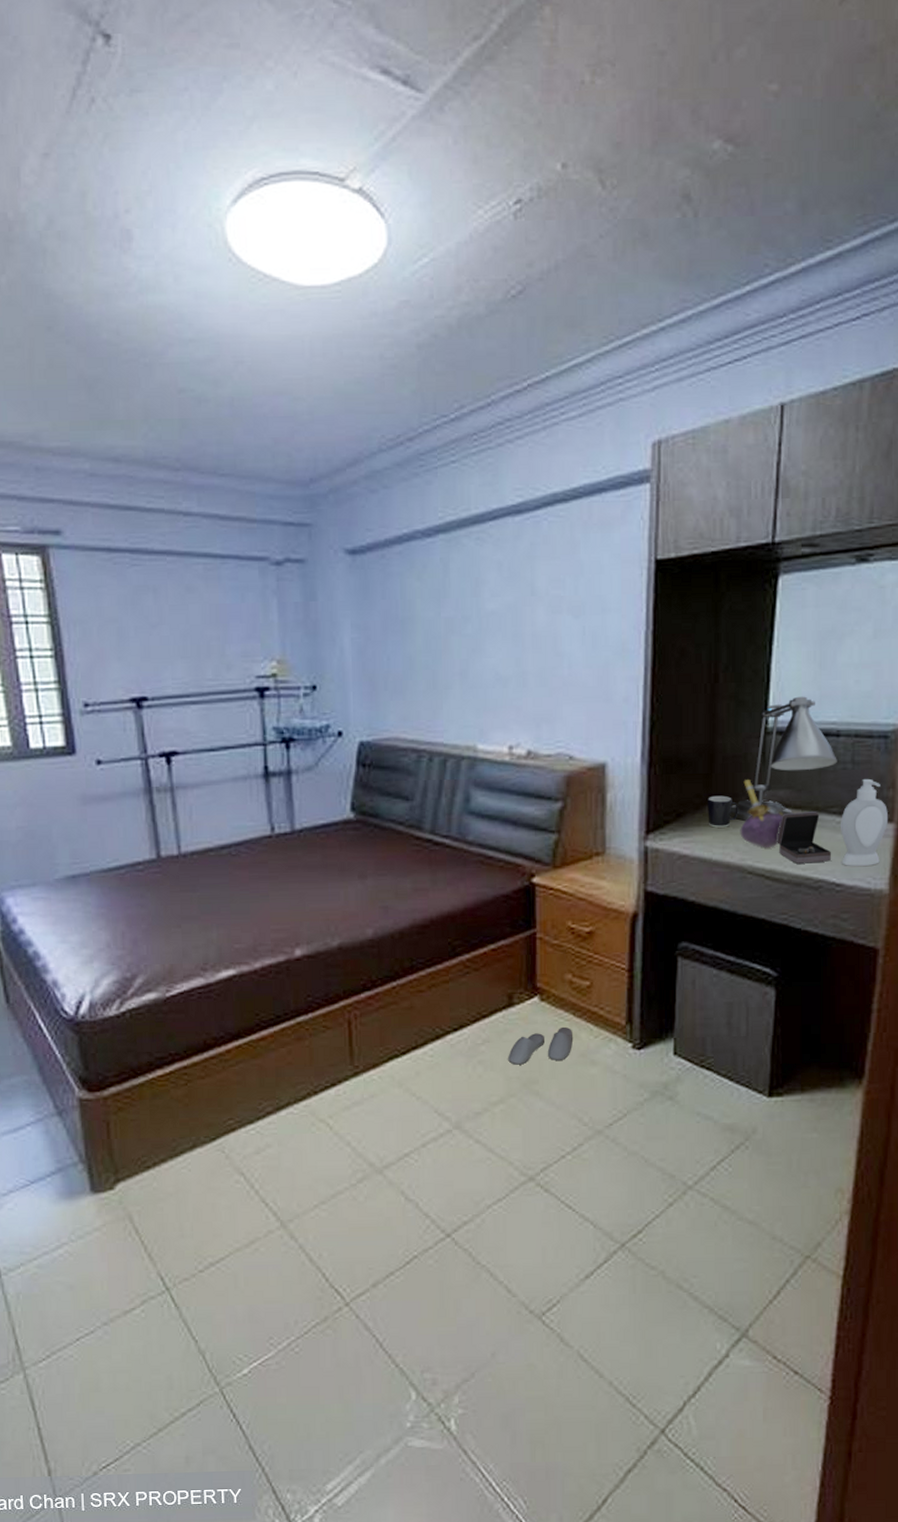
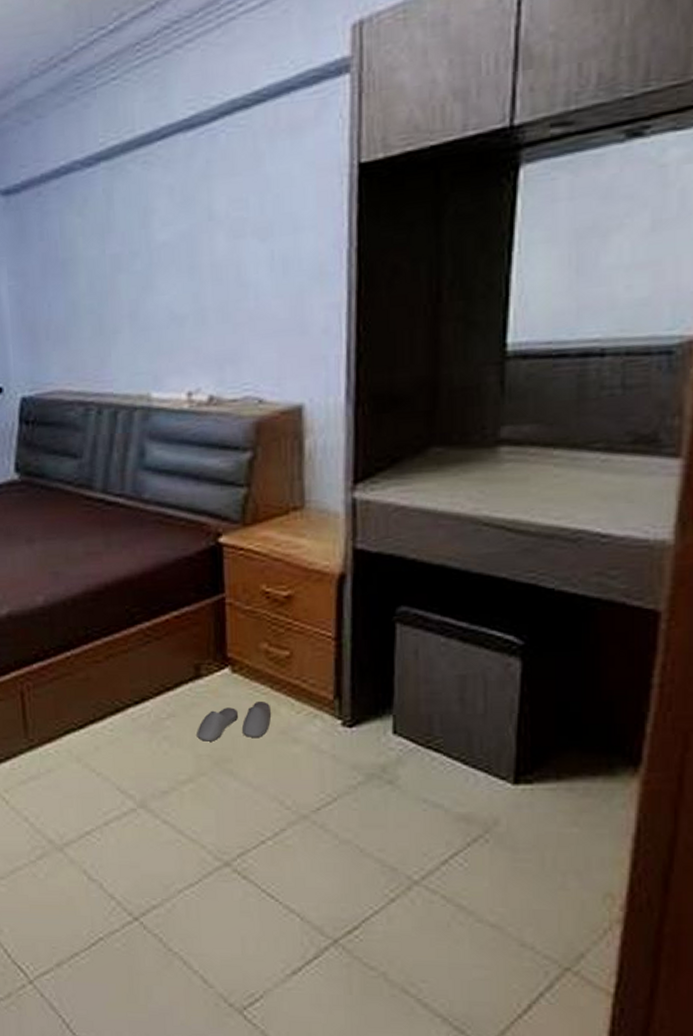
mug: present [708,795,738,828] -> none [430,435,470,473]
desk lamp: present [730,696,837,821] -> none [459,310,602,464]
perfume bottle: present [740,780,787,849] -> none [472,415,534,495]
jewelry box: present [777,812,832,864] -> none [521,449,595,512]
soap bottle: present [840,778,889,867] -> none [605,405,674,514]

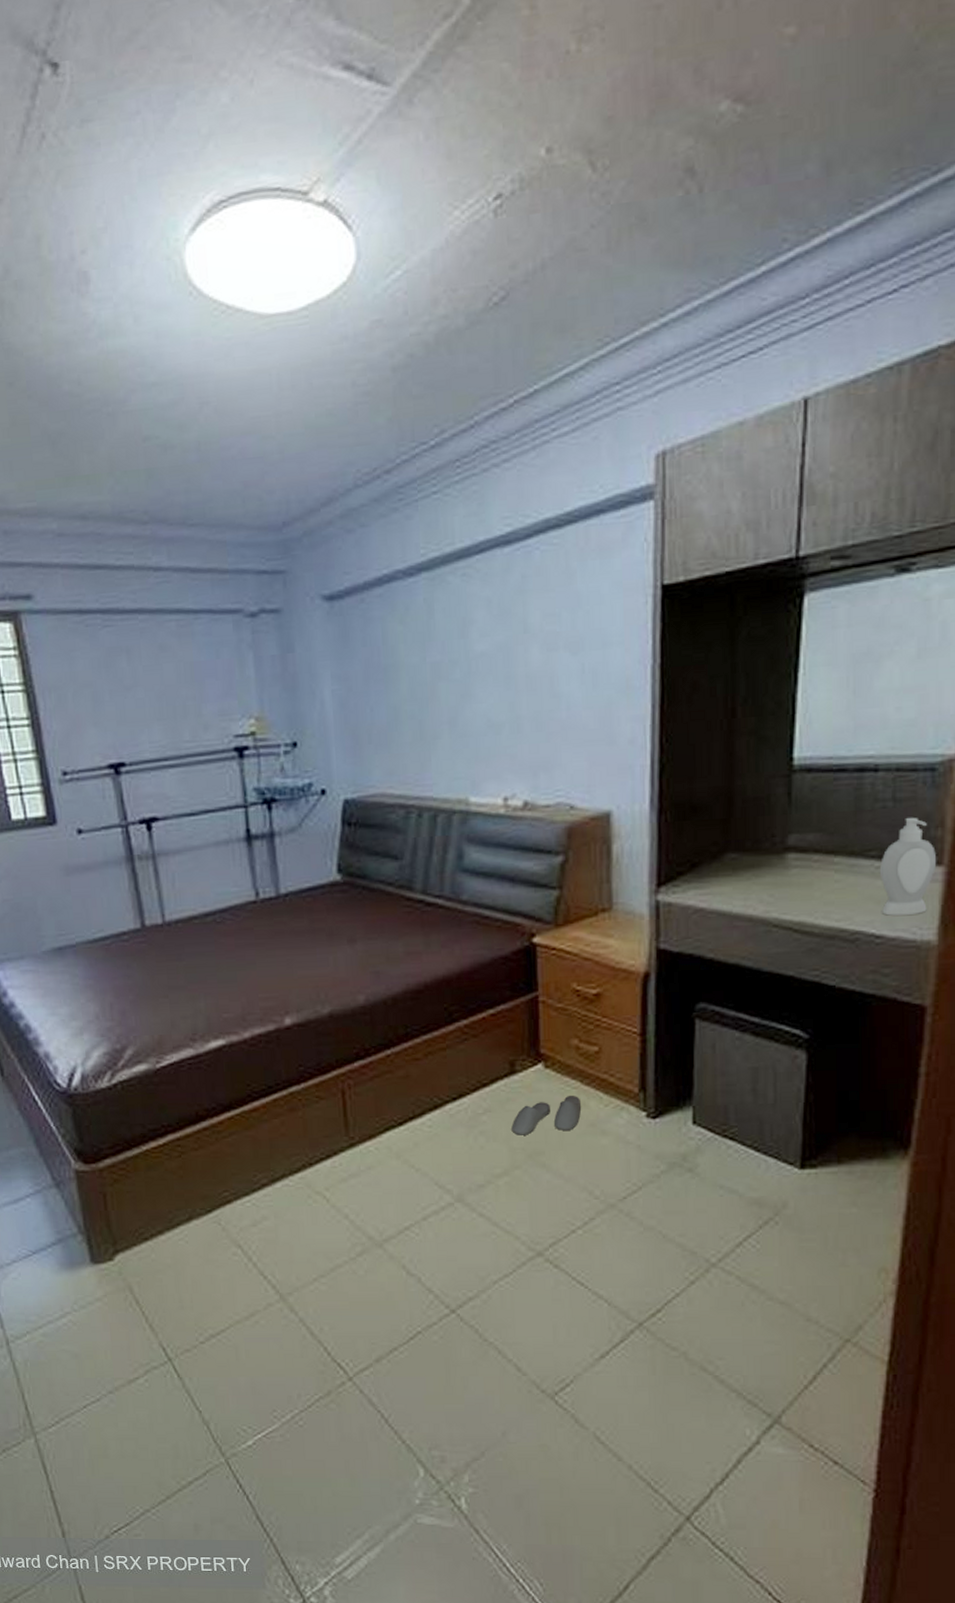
soap bottle: none [605,405,674,514] -> present [879,817,937,917]

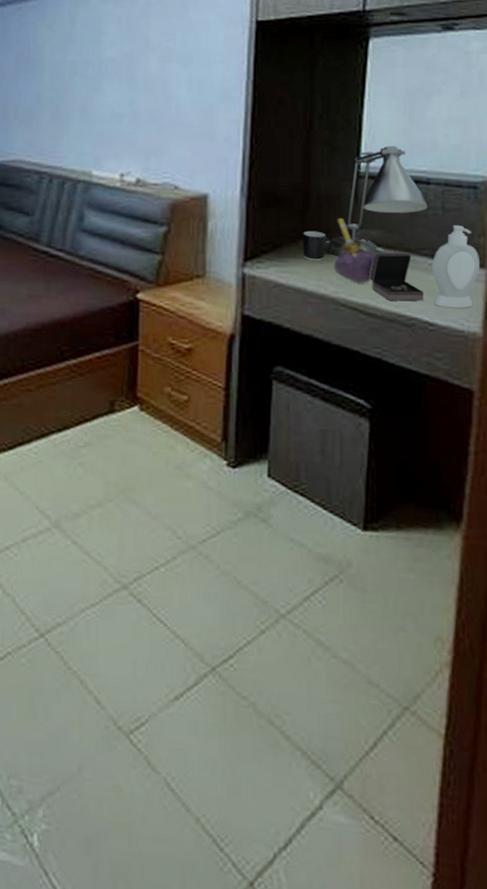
slippers: present [511,1095,582,1135] -> none [107,437,170,471]
mug: none [726,842,762,878] -> present [303,230,332,261]
desk lamp: none [752,728,876,869] -> present [324,145,428,256]
perfume bottle: none [763,824,817,899] -> present [333,218,379,284]
jewelry box: none [806,856,871,915] -> present [370,251,424,301]

